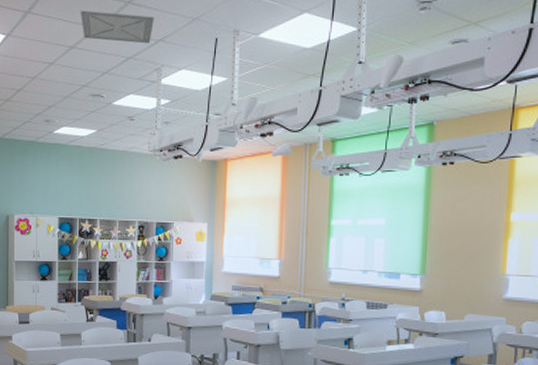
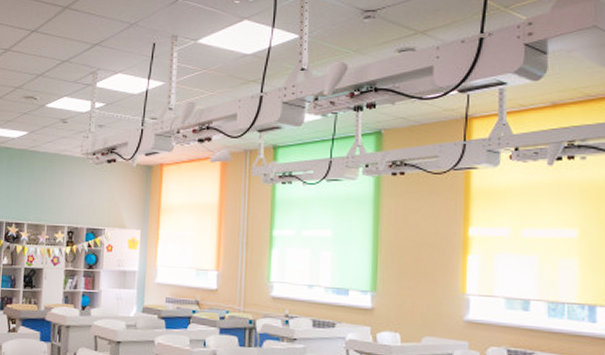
ceiling vent: present [81,10,154,44] -> none [17,14,91,48]

